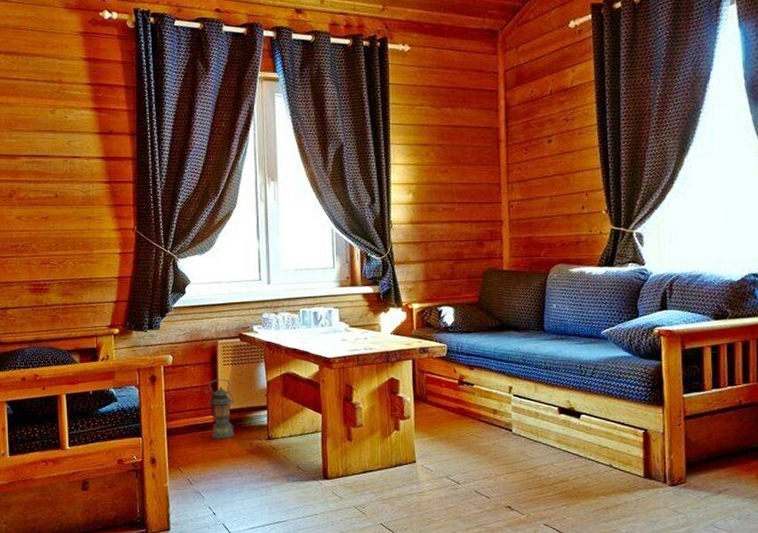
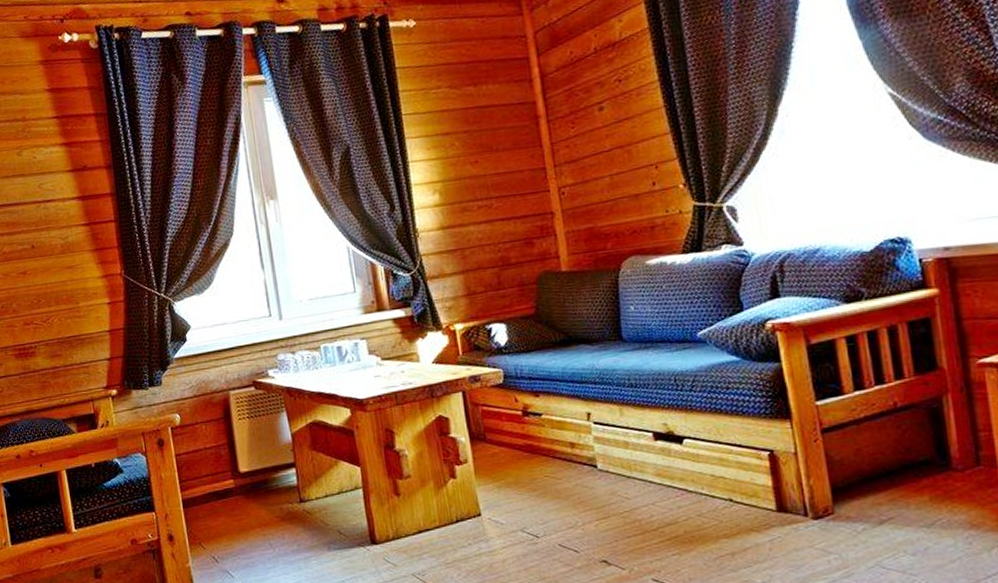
lantern: present [208,378,235,439] -> none [224,435,260,507]

